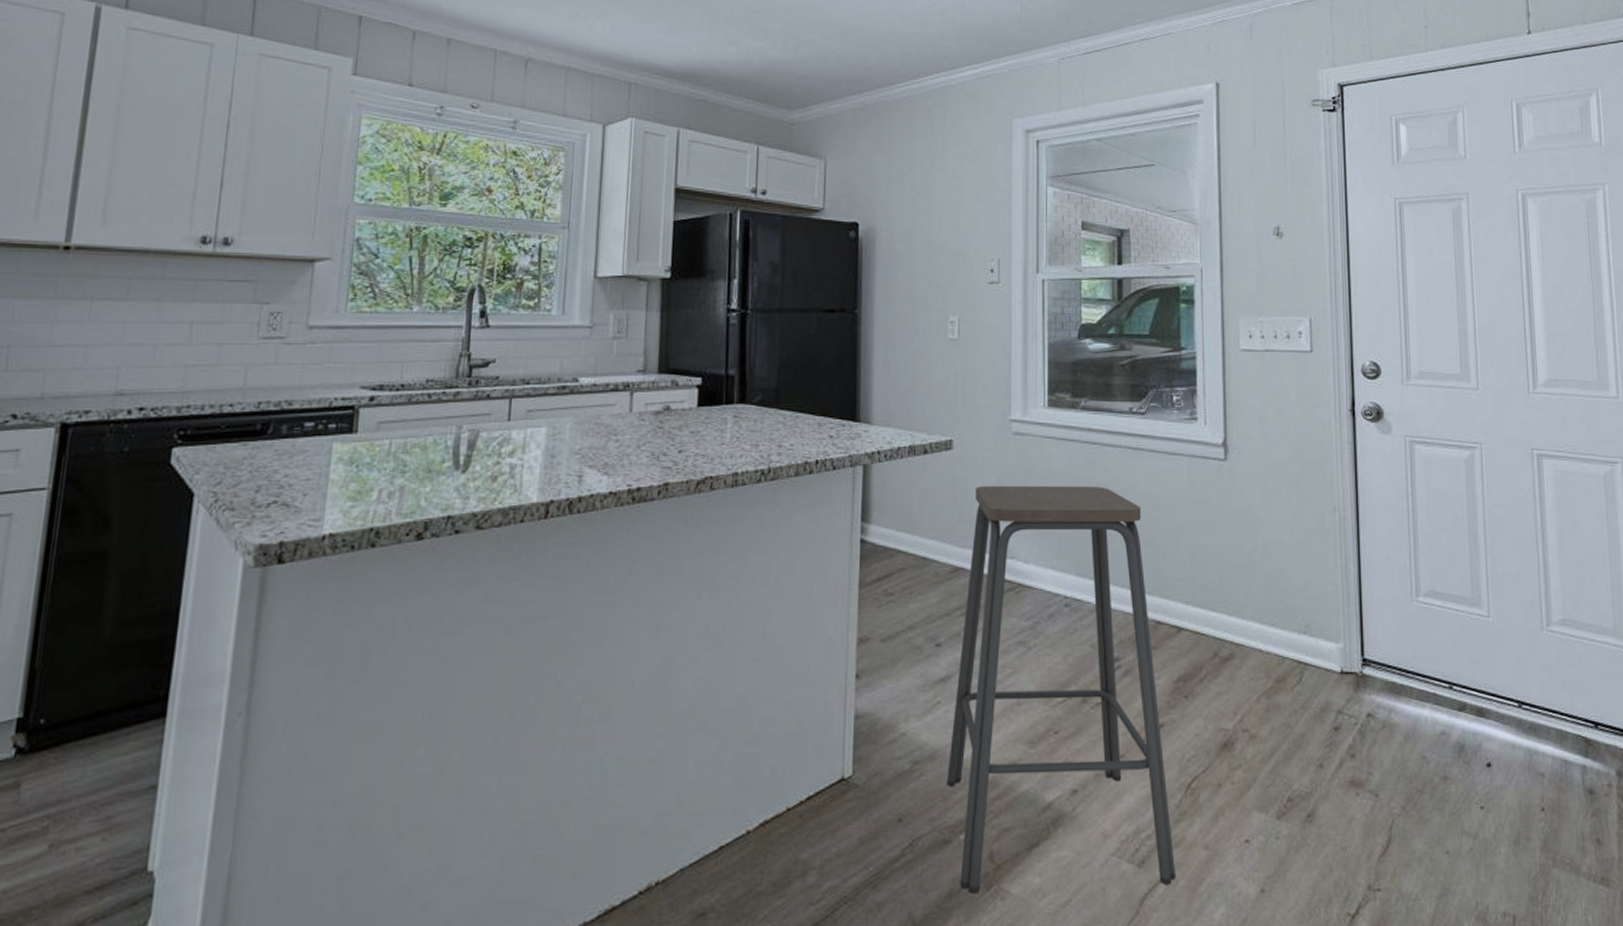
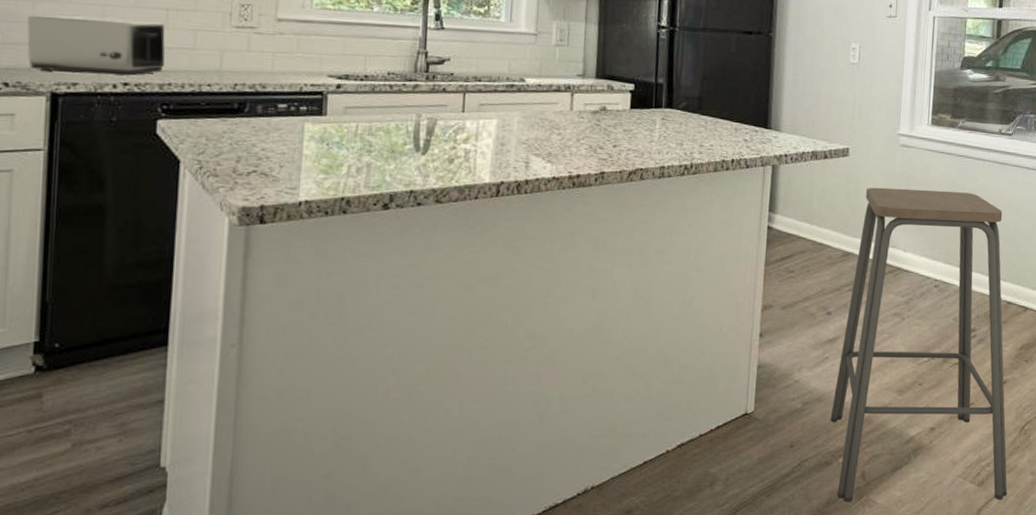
toaster: none [40,335,188,399] -> present [27,14,165,76]

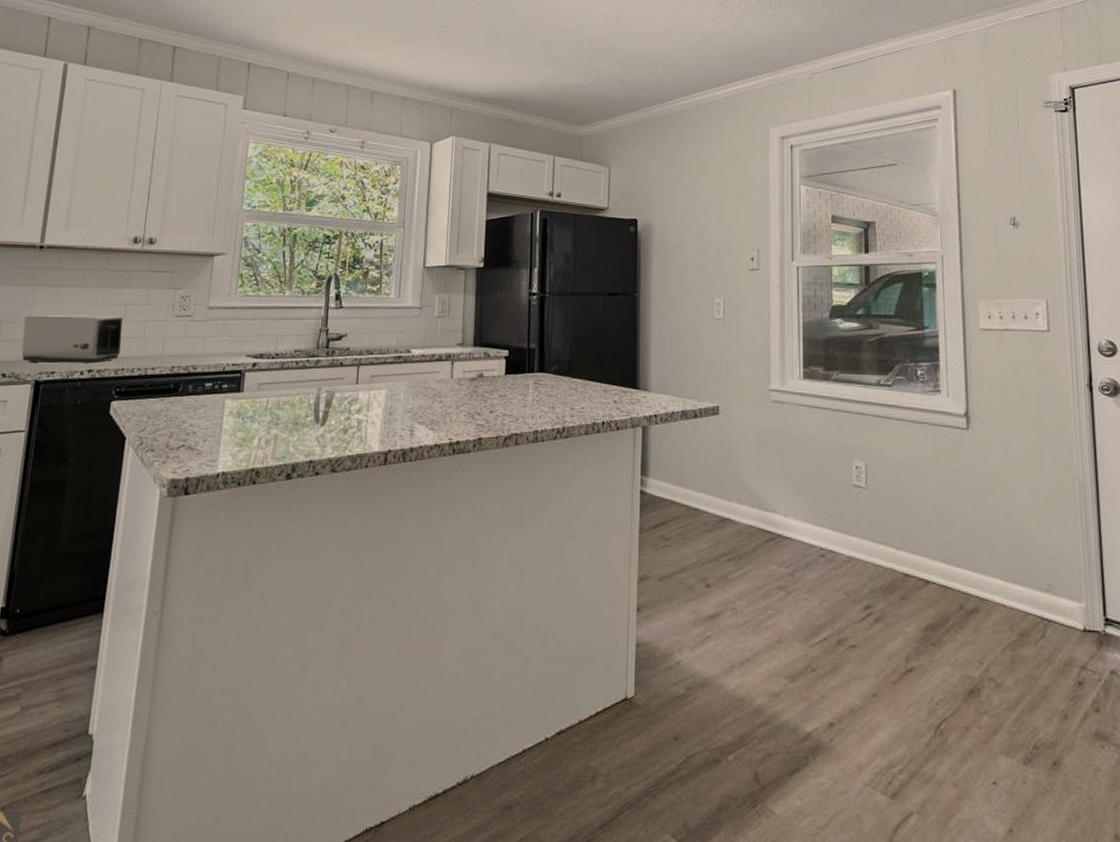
bar stool: present [830,187,1008,502] -> none [716,446,927,817]

